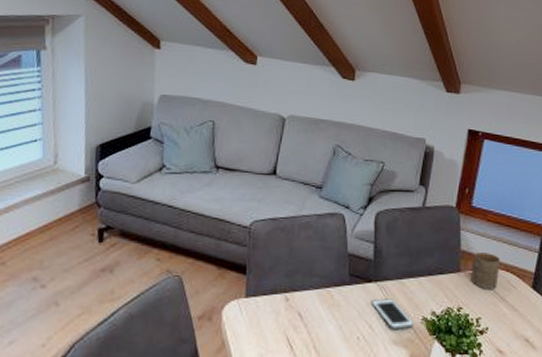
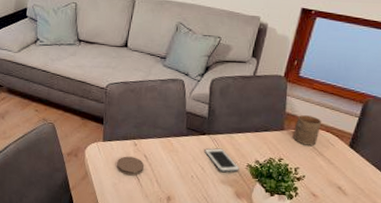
coaster: none [263,316,299,342] -> present [117,156,145,176]

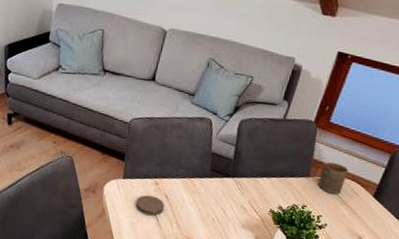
cell phone: present [204,148,241,173] -> none [227,191,263,217]

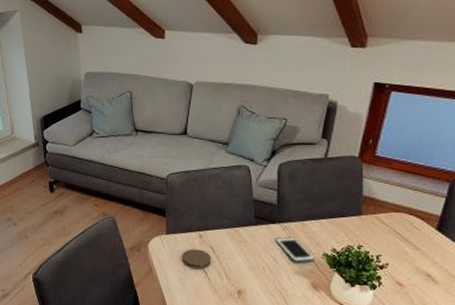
cell phone: none [227,191,263,217] -> present [275,237,316,263]
cup: present [318,162,349,194] -> none [373,198,404,230]

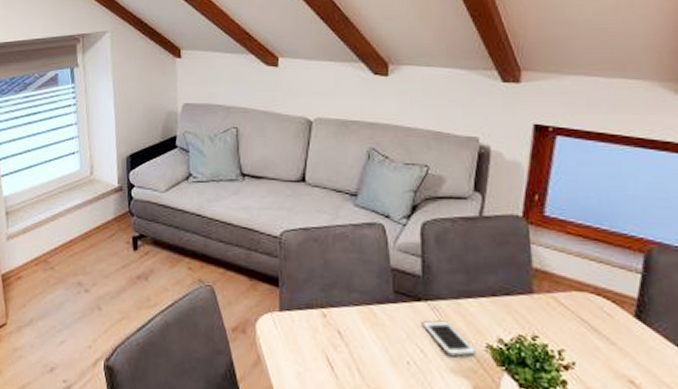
coaster: present [182,249,212,270] -> none [301,332,339,362]

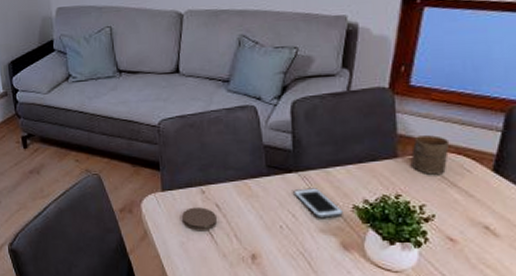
coaster: none [301,332,339,362] -> present [182,207,218,231]
cup: none [548,271,588,316] -> present [411,135,450,174]

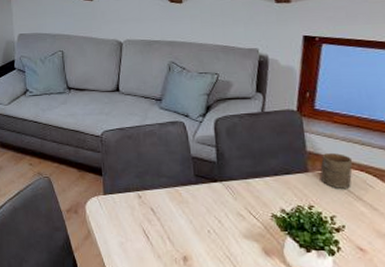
coaster: present [182,207,218,231] -> none [122,210,153,233]
cell phone: present [293,188,345,219] -> none [219,197,265,226]

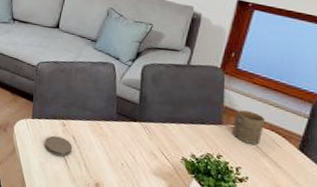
coaster: none [122,210,153,233] -> present [45,135,73,157]

